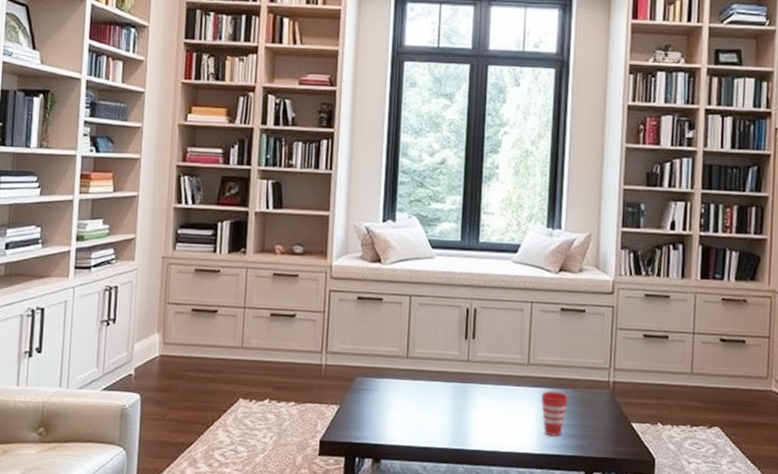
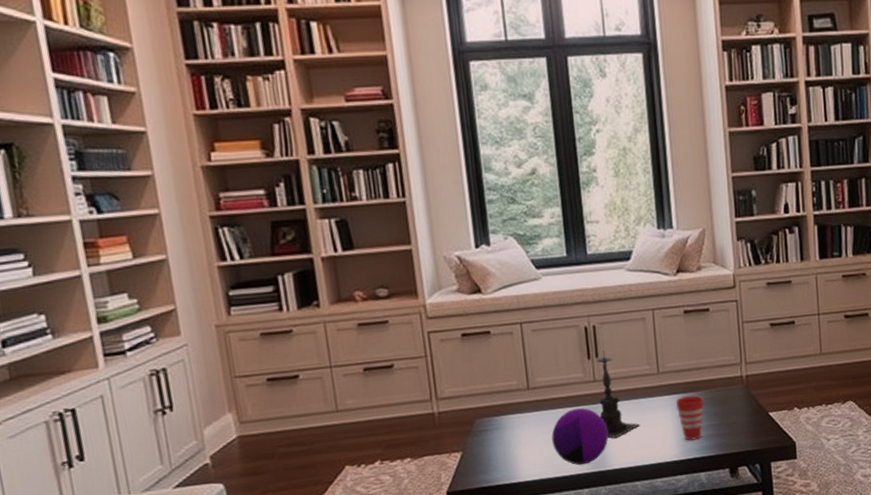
decorative orb: none [420,383,474,440] -> present [551,407,609,466]
candle holder: none [468,333,505,420] -> present [596,350,641,439]

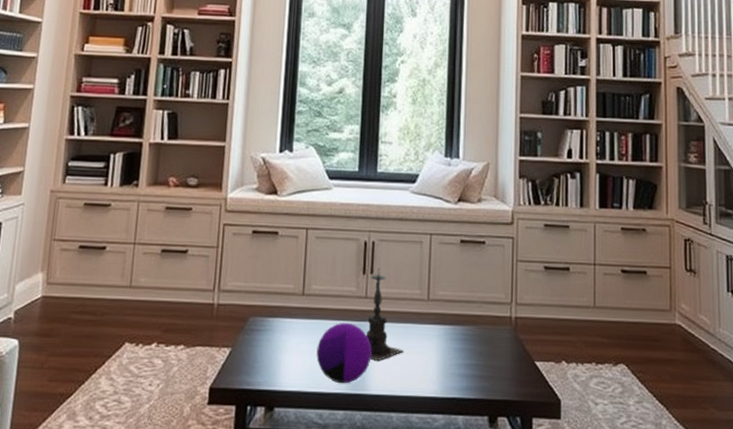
cup: present [676,394,704,441] -> none [441,328,470,378]

